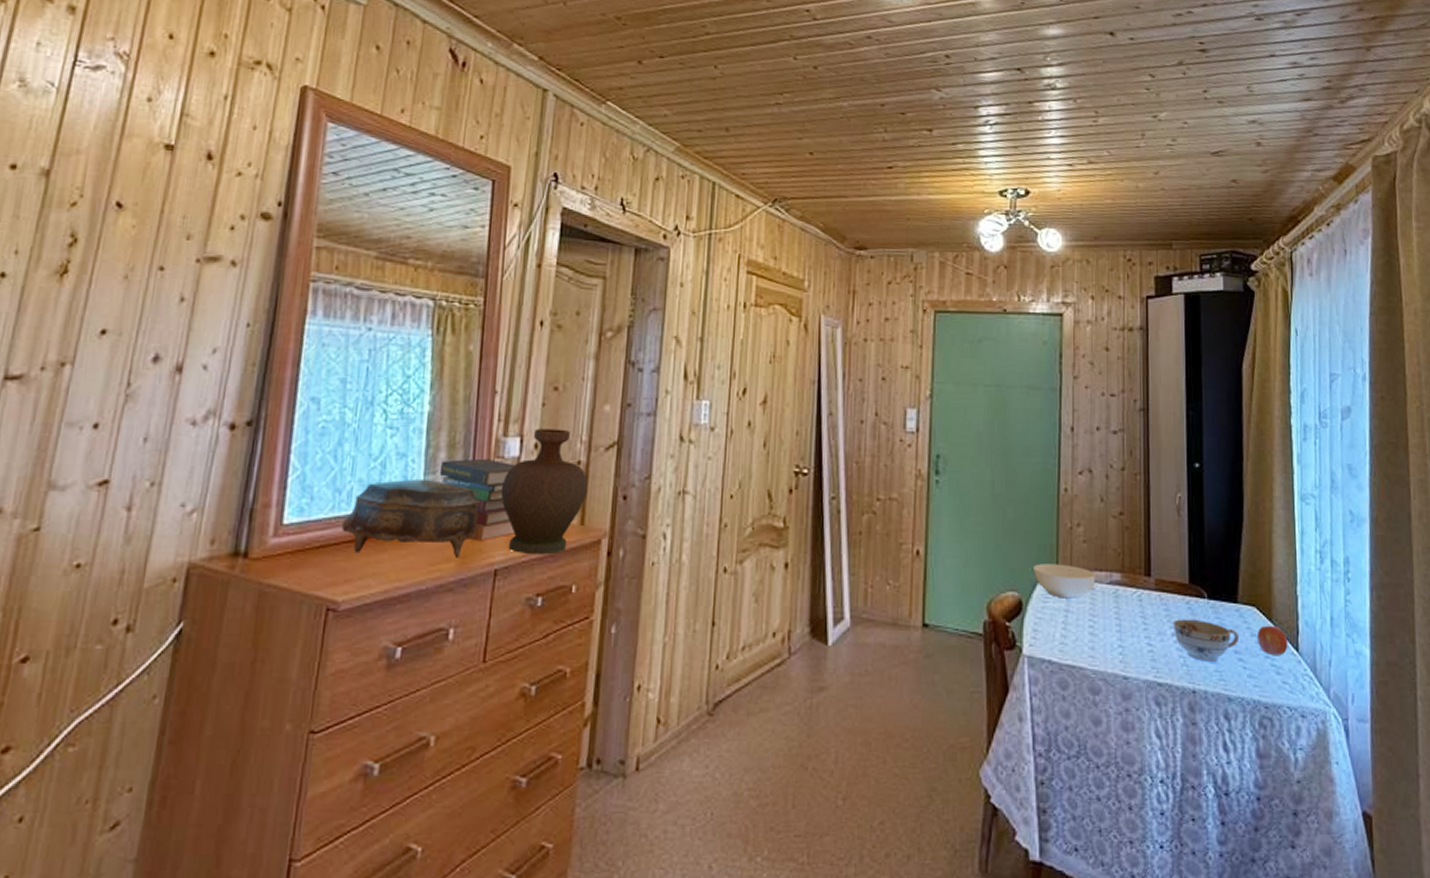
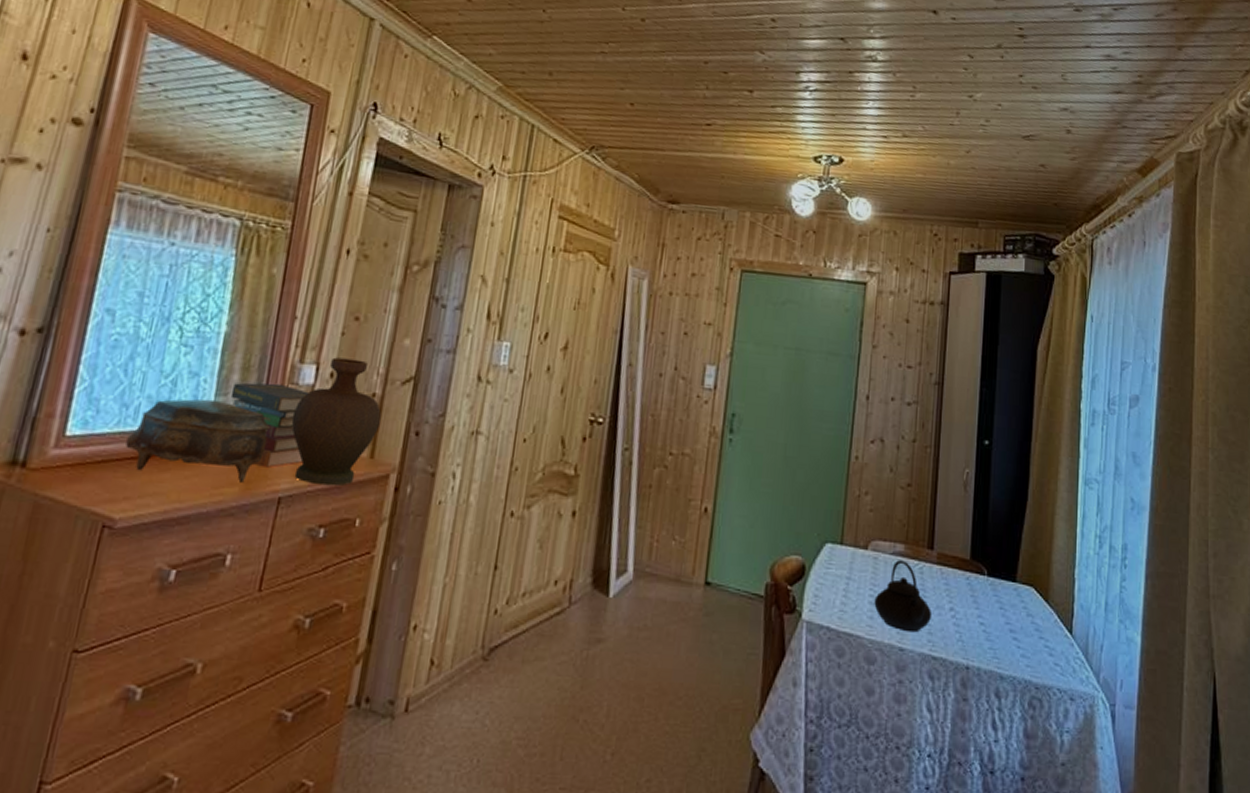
bowl: present [1032,564,1097,599] -> none [818,529,881,567]
teapot: none [1094,589,1155,660] -> present [874,560,933,633]
teacup: present [1172,619,1240,663] -> none [951,594,1016,640]
fruit: present [1257,625,1288,656] -> none [1033,606,1062,638]

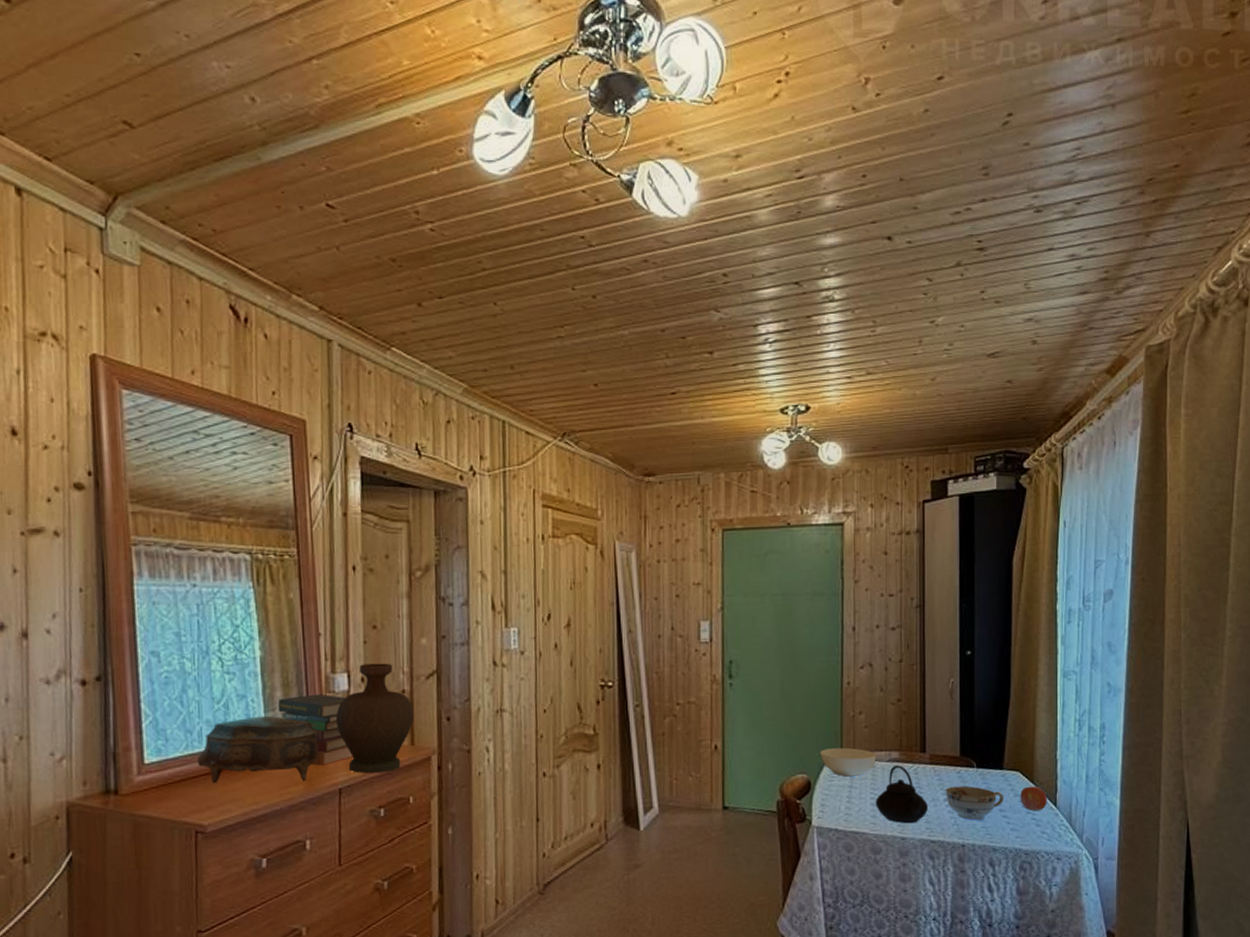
bowl: none [818,529,881,567] -> present [819,747,877,777]
teacup: none [951,594,1016,640] -> present [945,785,1005,821]
fruit: none [1033,606,1062,638] -> present [1020,786,1047,812]

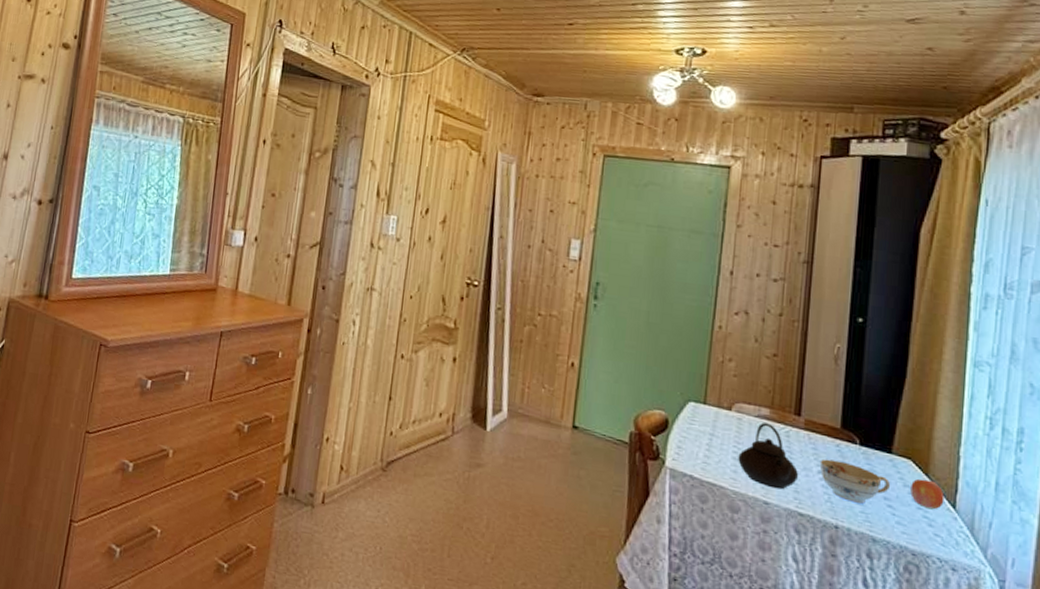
jewelry box: present [198,715,320,784] -> none [112,254,213,319]
books: present [278,693,354,766] -> none [183,243,240,309]
decorative vase: present [335,663,414,774] -> none [227,225,295,326]
bowl: present [819,747,877,777] -> none [681,389,745,426]

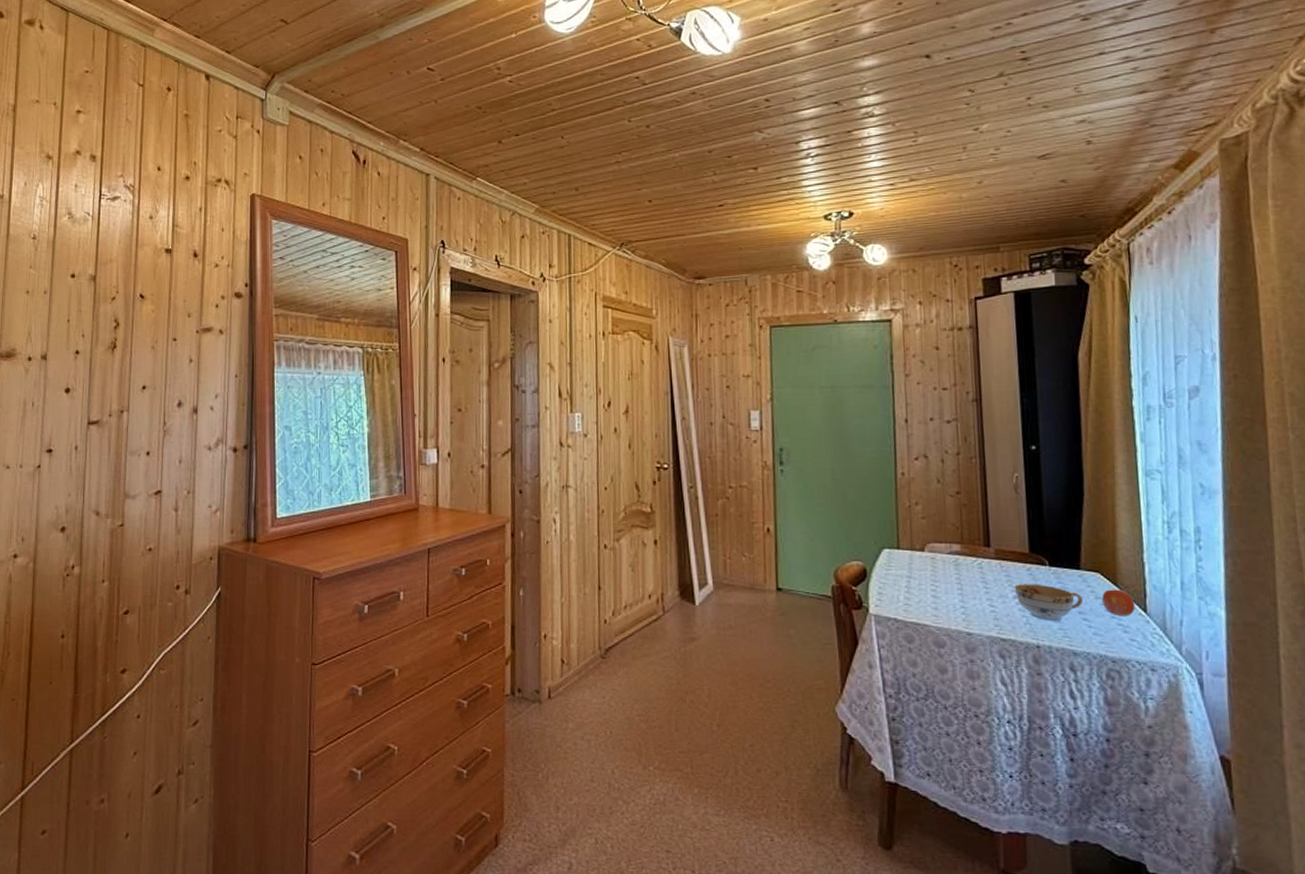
teapot: present [738,422,799,489] -> none [937,558,997,619]

